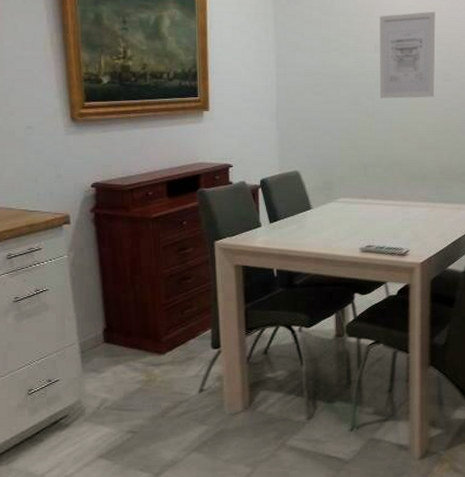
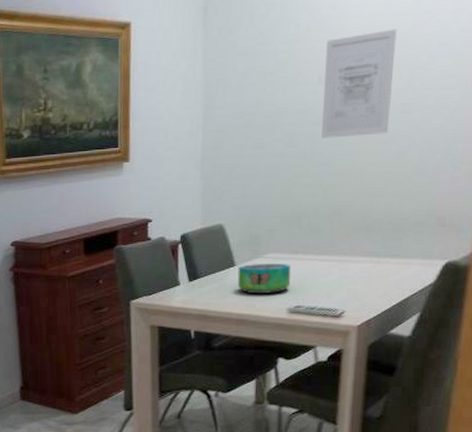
decorative bowl: none [314,207,361,234] -> present [237,264,291,293]

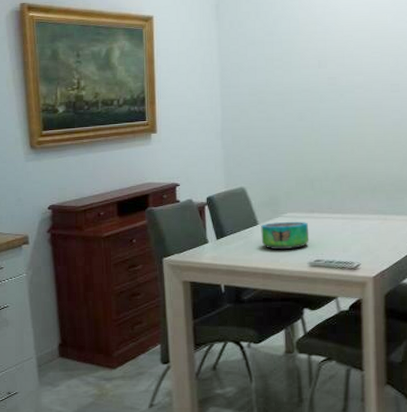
wall art: present [321,28,397,138] -> none [323,24,382,113]

